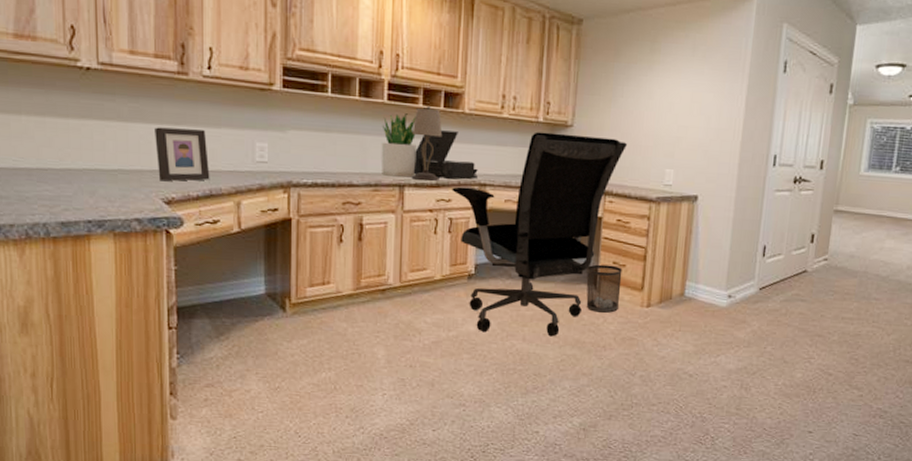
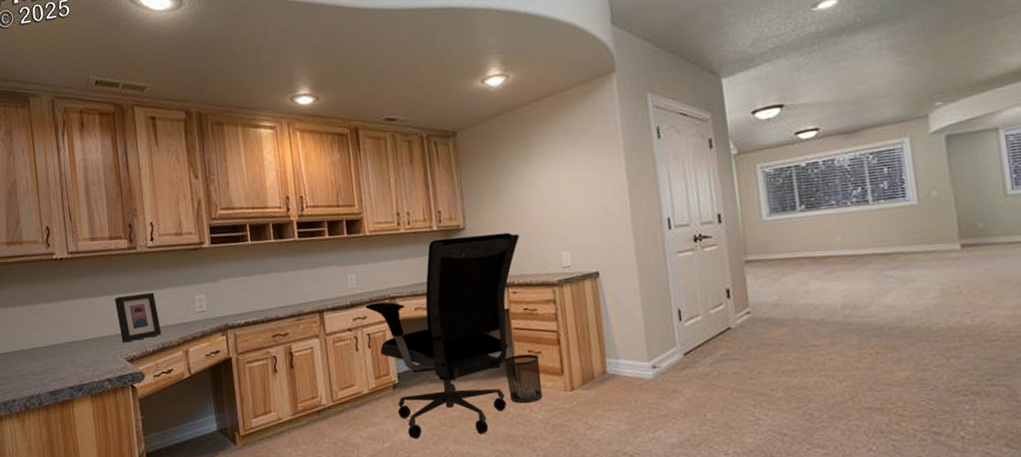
planter: present [381,113,417,178] -> none [298,246,331,305]
table lamp: present [411,106,443,182] -> none [323,236,353,305]
printer: present [413,130,479,180] -> none [328,253,388,300]

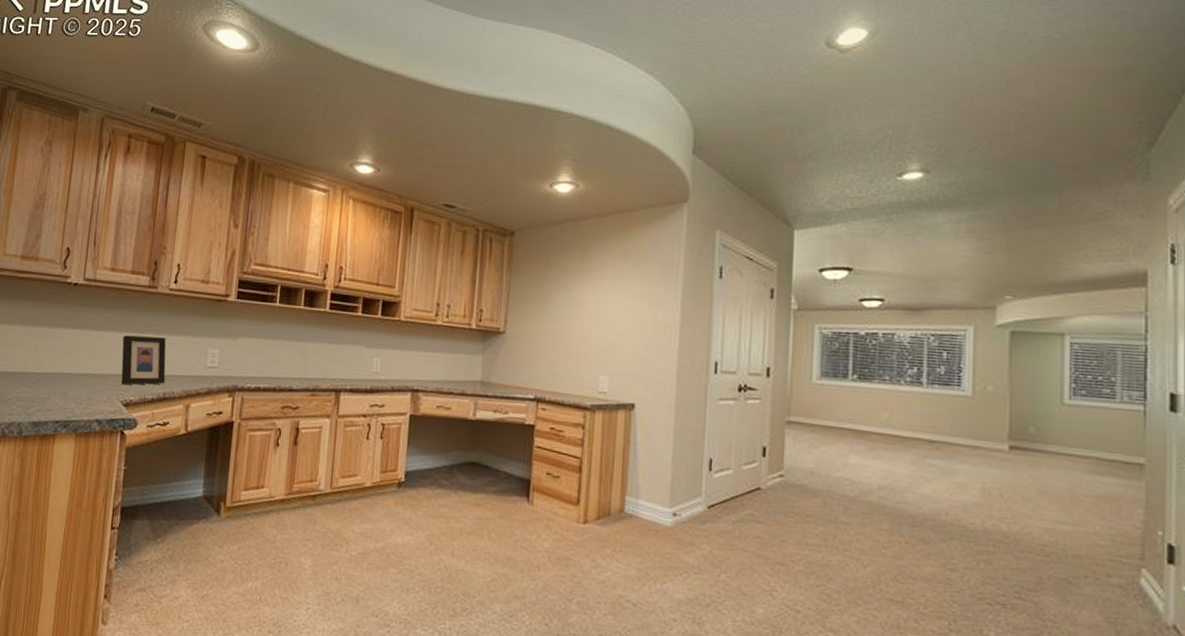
office chair: present [365,232,519,439] -> none [385,338,559,553]
waste bin: present [504,354,542,403] -> none [518,475,557,529]

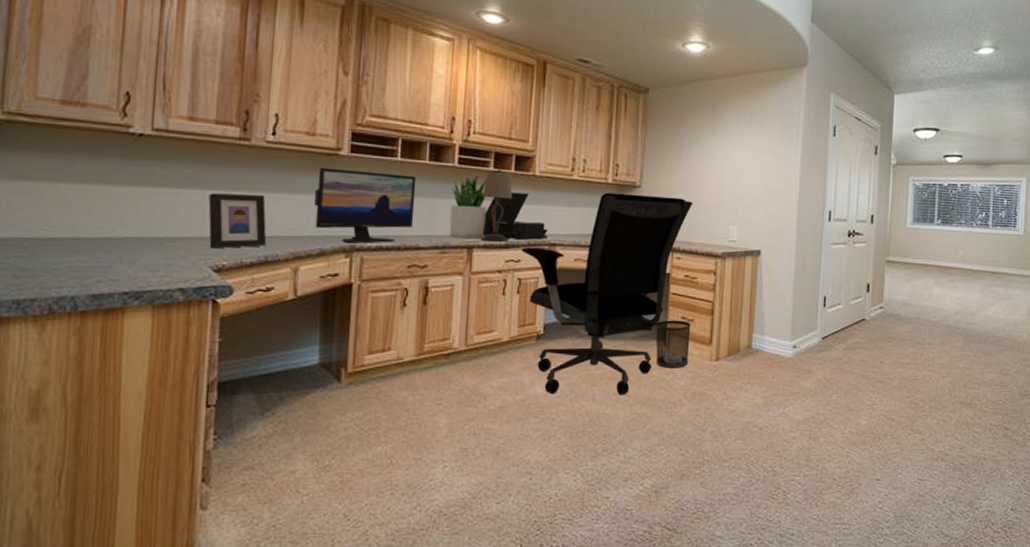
computer monitor: none [205,312,292,384] -> present [315,167,417,244]
planter: none [319,321,355,383] -> present [449,176,487,239]
table lamp: none [347,315,379,387] -> present [480,169,513,243]
printer: none [349,337,412,386] -> present [482,192,549,241]
office chair: none [385,338,559,553] -> present [521,192,692,395]
waste bin: none [518,475,557,529] -> present [656,320,691,368]

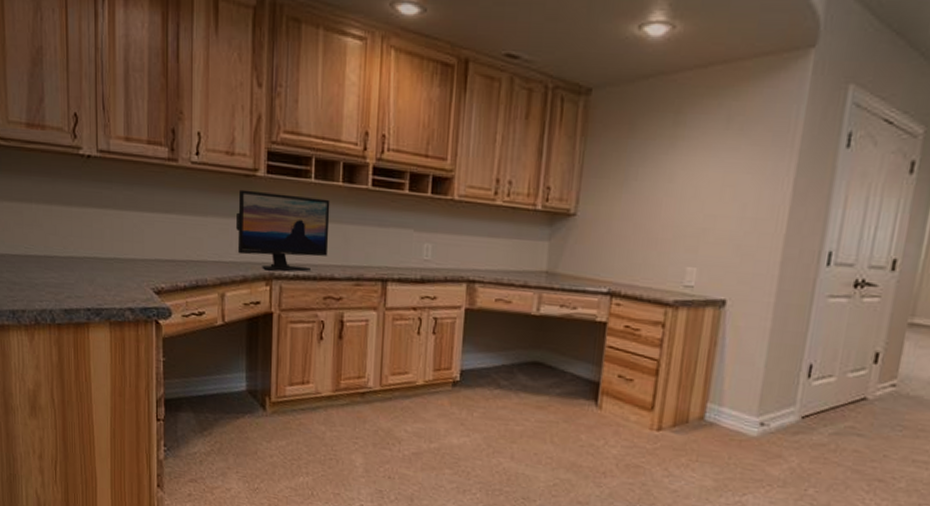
picture frame: present [208,193,267,249] -> none [147,215,197,271]
planter: present [449,176,487,239] -> none [363,201,402,272]
table lamp: present [480,169,513,243] -> none [395,193,429,277]
printer: present [482,192,549,241] -> none [396,219,467,276]
office chair: present [521,192,692,395] -> none [437,221,640,457]
waste bin: present [656,320,691,368] -> none [584,377,629,435]

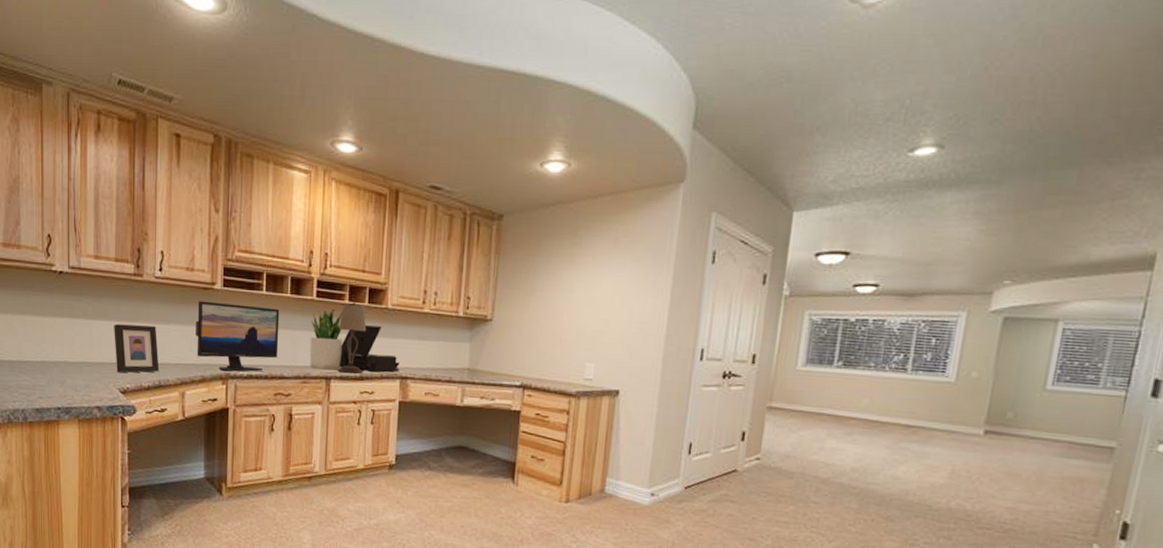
picture frame: none [147,215,197,271] -> present [114,324,159,373]
planter: none [363,201,402,272] -> present [309,309,343,371]
table lamp: none [395,193,429,277] -> present [337,302,367,375]
printer: none [396,219,467,276] -> present [339,325,400,373]

